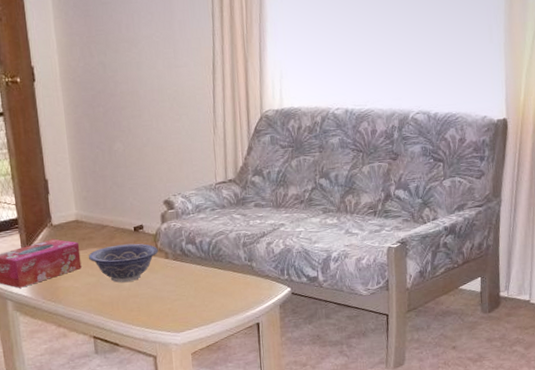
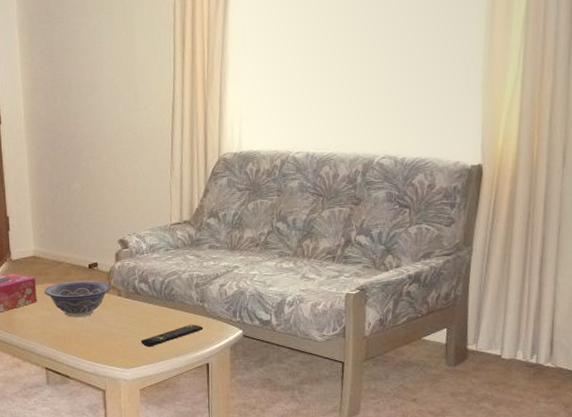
remote control: none [190,284,253,310] -> present [140,324,204,347]

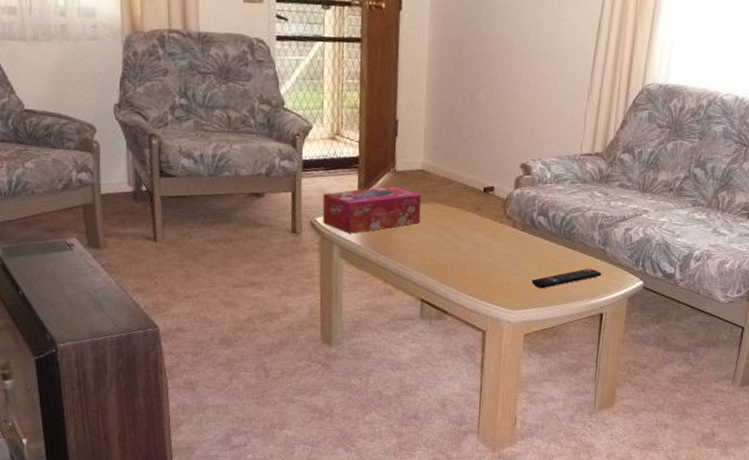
decorative bowl: present [43,280,111,317] -> none [428,203,506,246]

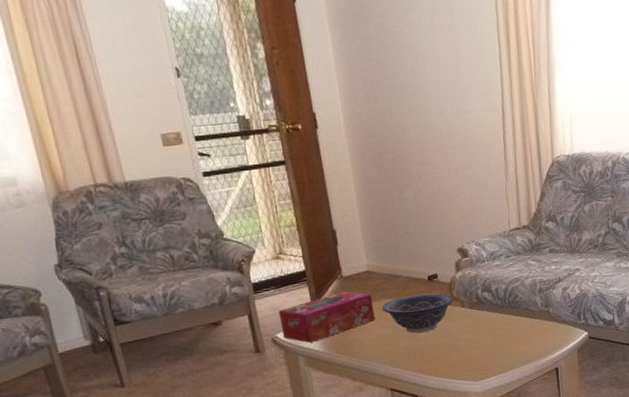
decorative bowl: none [428,203,506,246] -> present [381,293,454,333]
remote control: present [531,268,602,289] -> none [488,330,550,357]

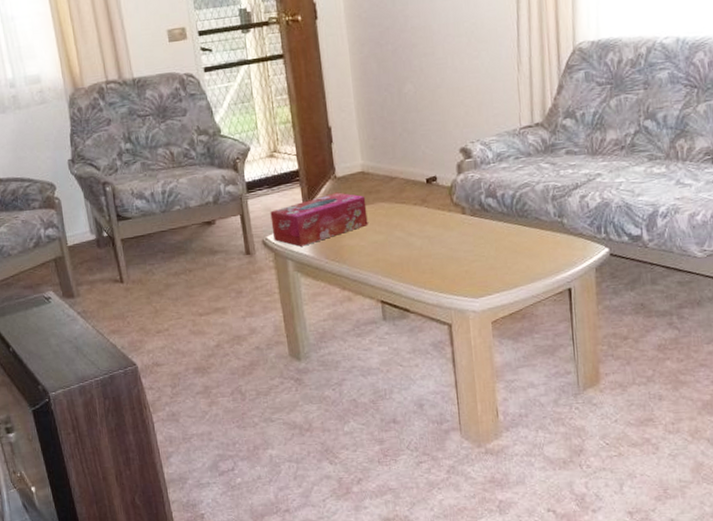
decorative bowl: present [381,293,454,333] -> none [375,197,454,241]

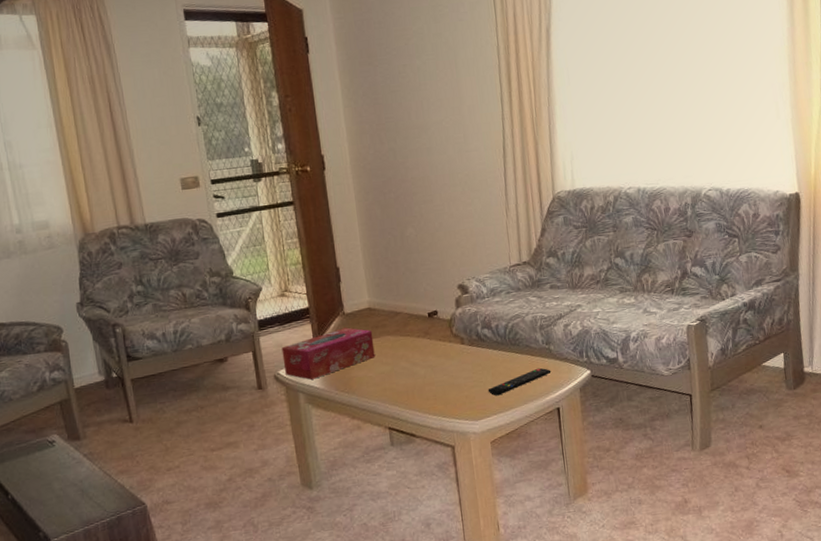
remote control: none [490,243,563,273] -> present [487,368,551,396]

